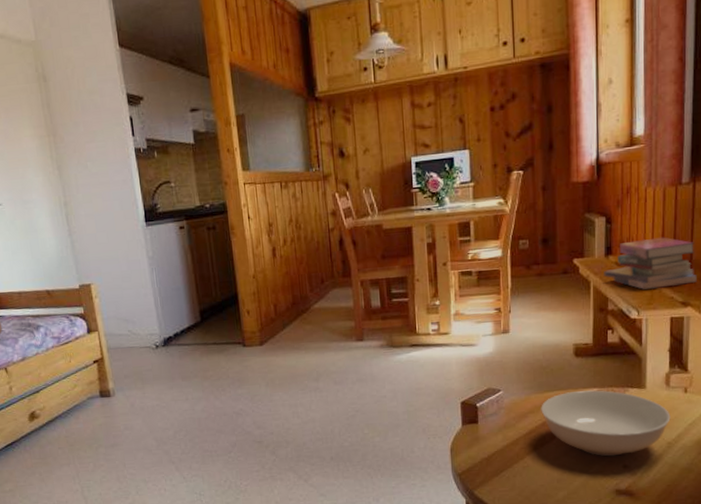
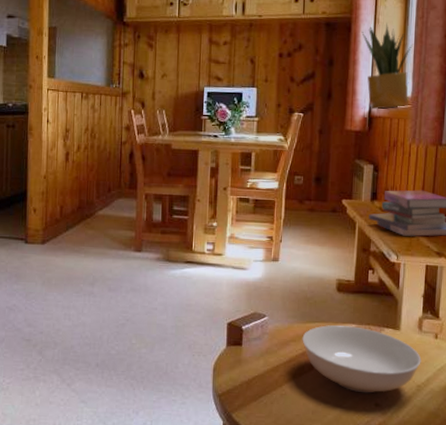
planter: none [582,53,642,156] -> present [361,22,413,110]

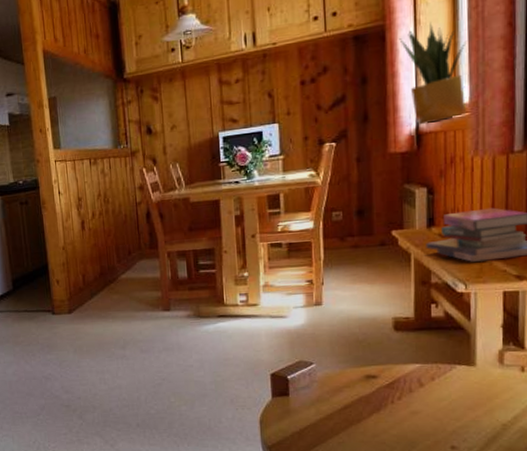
bowl: present [302,325,422,393] -> none [357,366,506,436]

